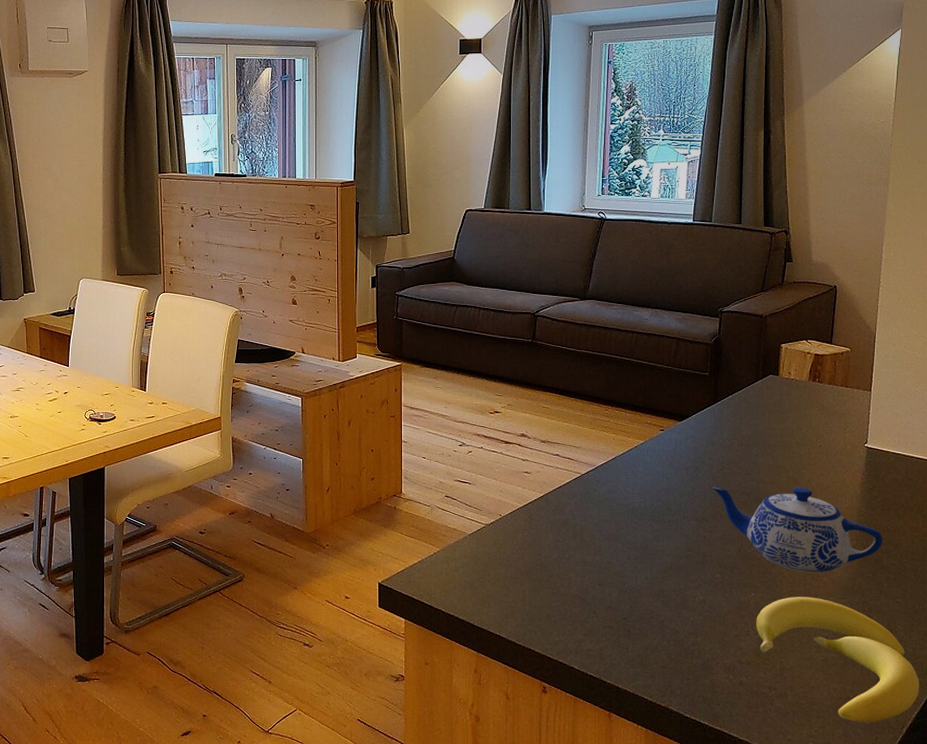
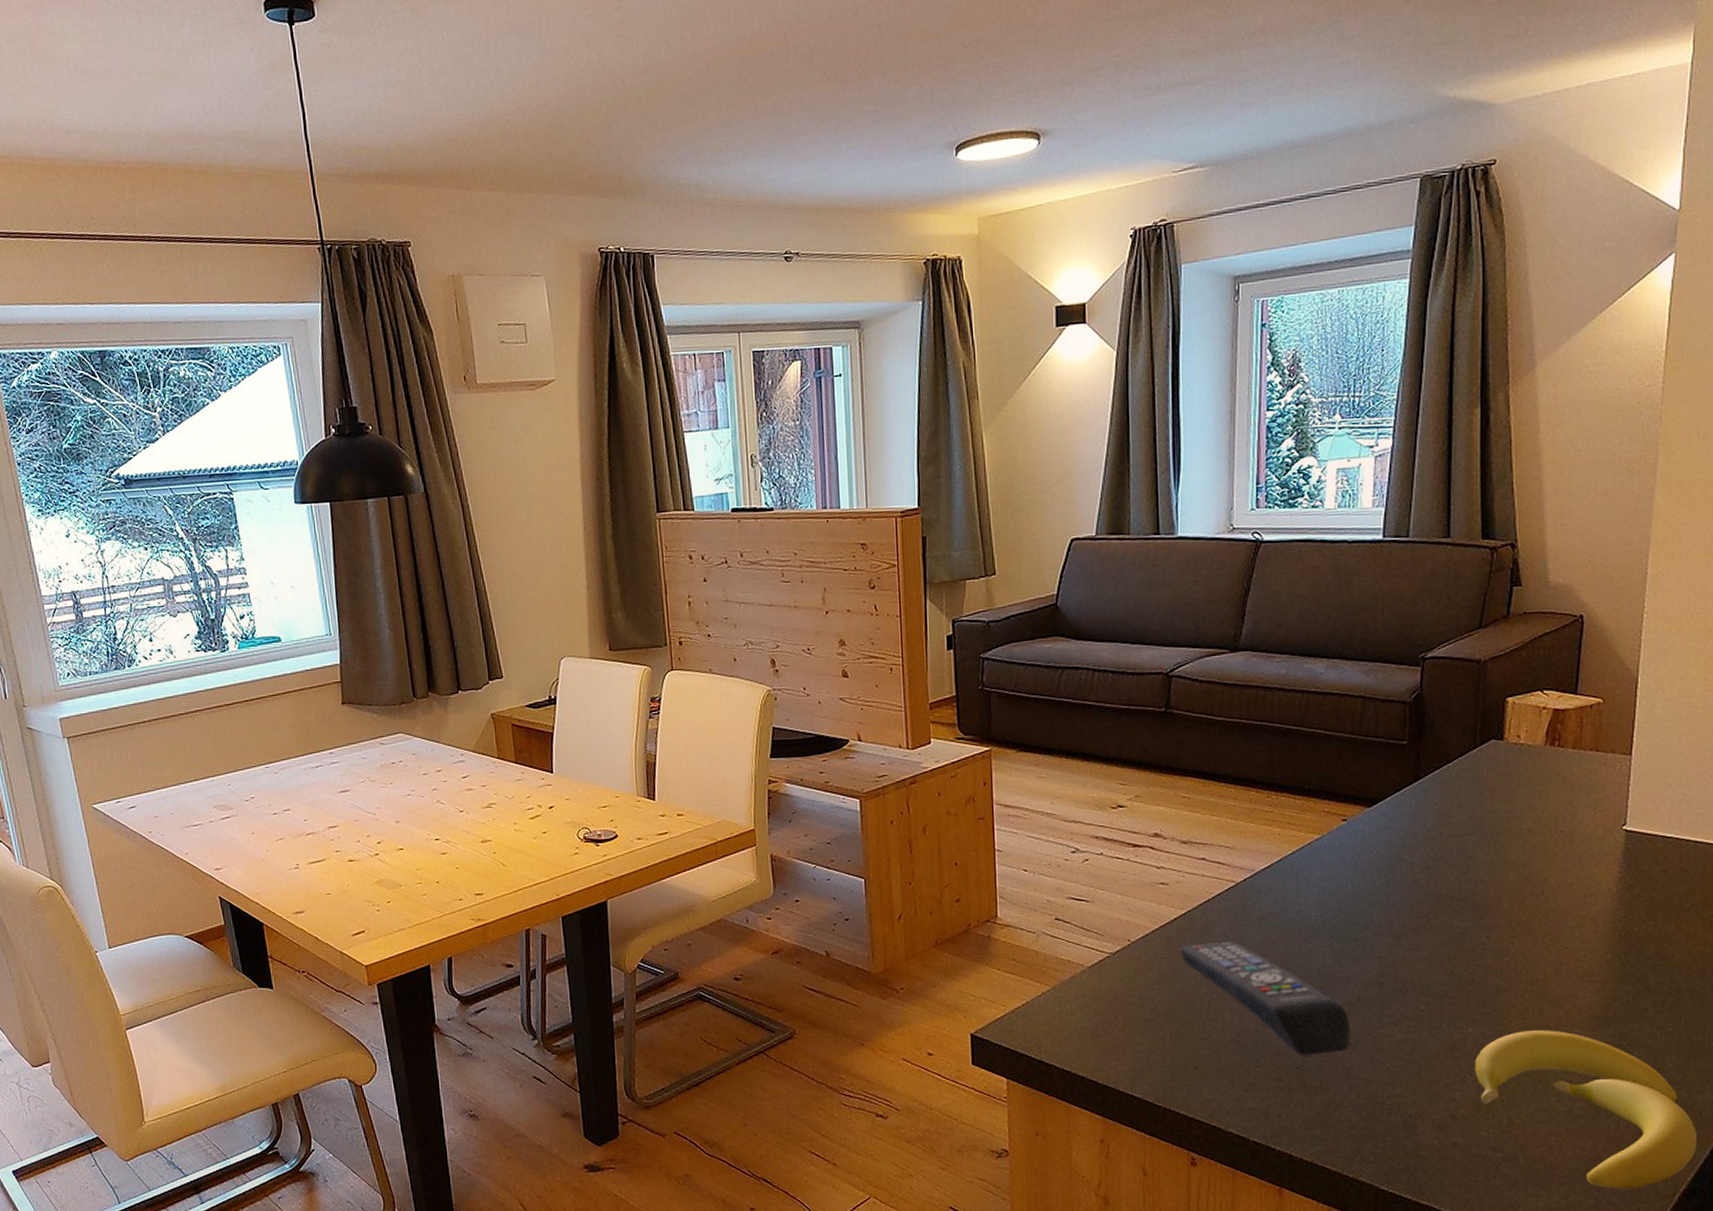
remote control: none [538,518,664,609] -> present [1180,941,1350,1055]
teapot: present [711,485,883,573] -> none [1412,886,1647,999]

